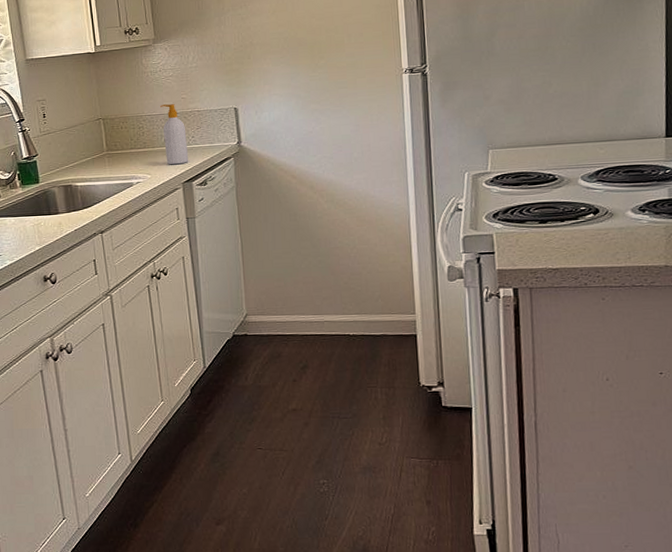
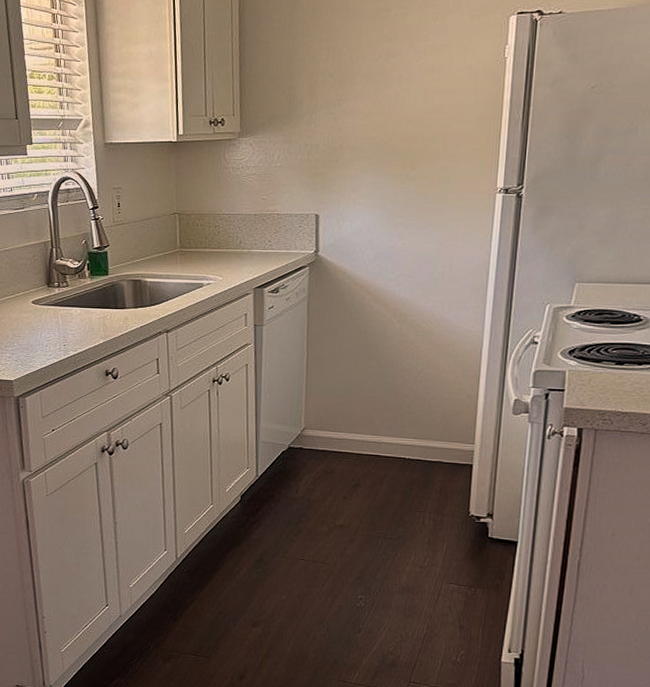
soap bottle: present [160,104,189,165] -> none [239,204,263,269]

